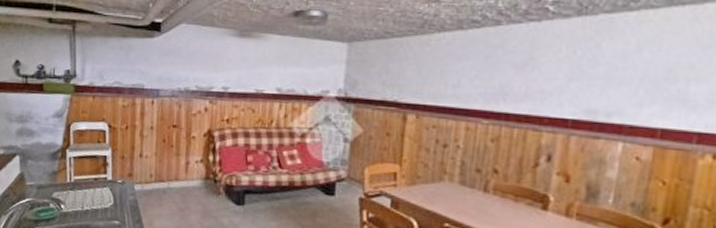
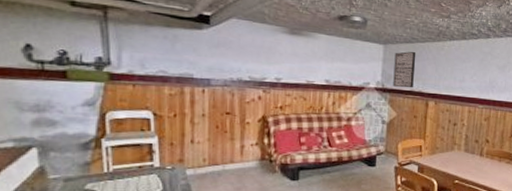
wall art: none [359,49,391,97] -> present [393,51,416,88]

